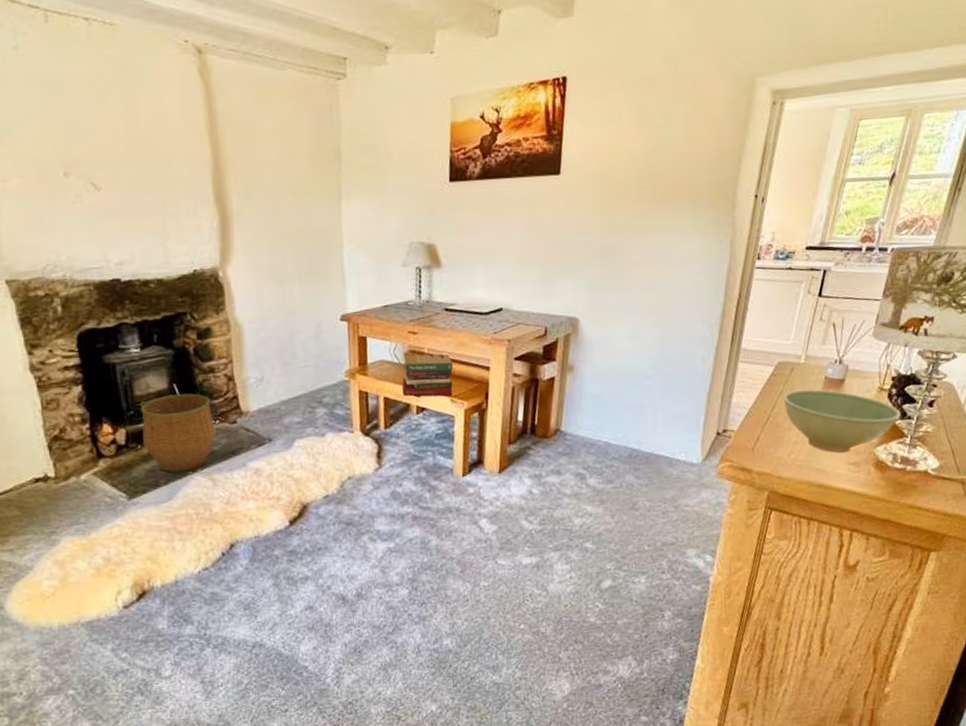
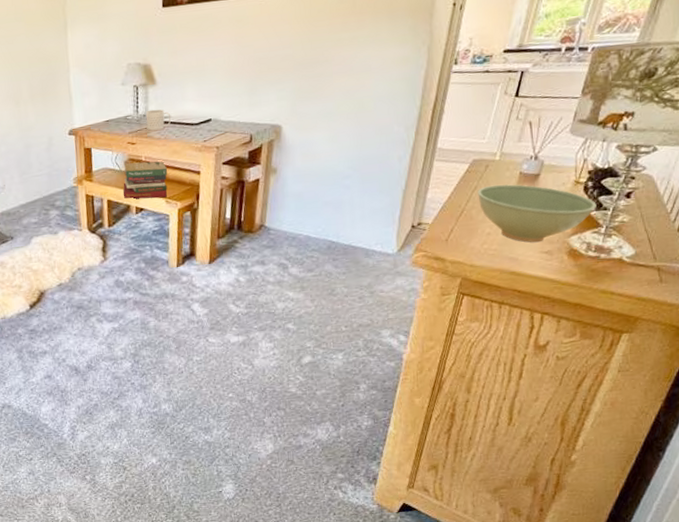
mug: none [429,295,458,320] -> present [145,109,171,132]

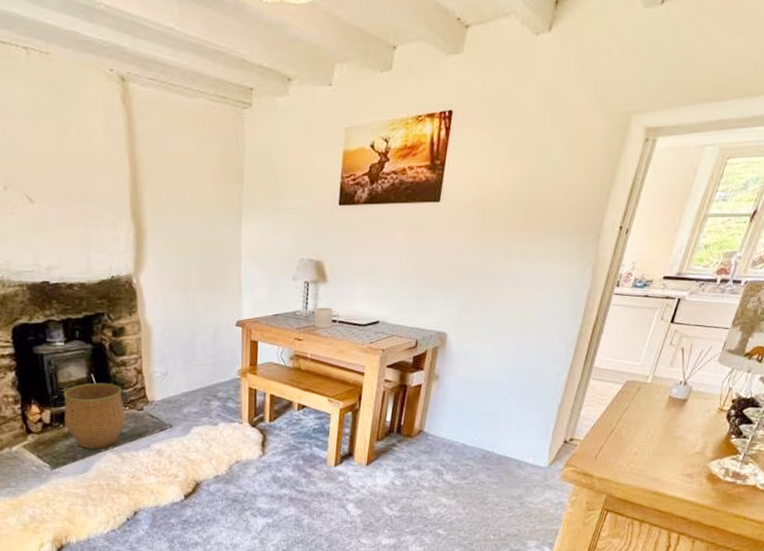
books: present [123,161,168,199] -> none [287,358,333,397]
bowl: present [477,184,597,242] -> none [628,406,737,464]

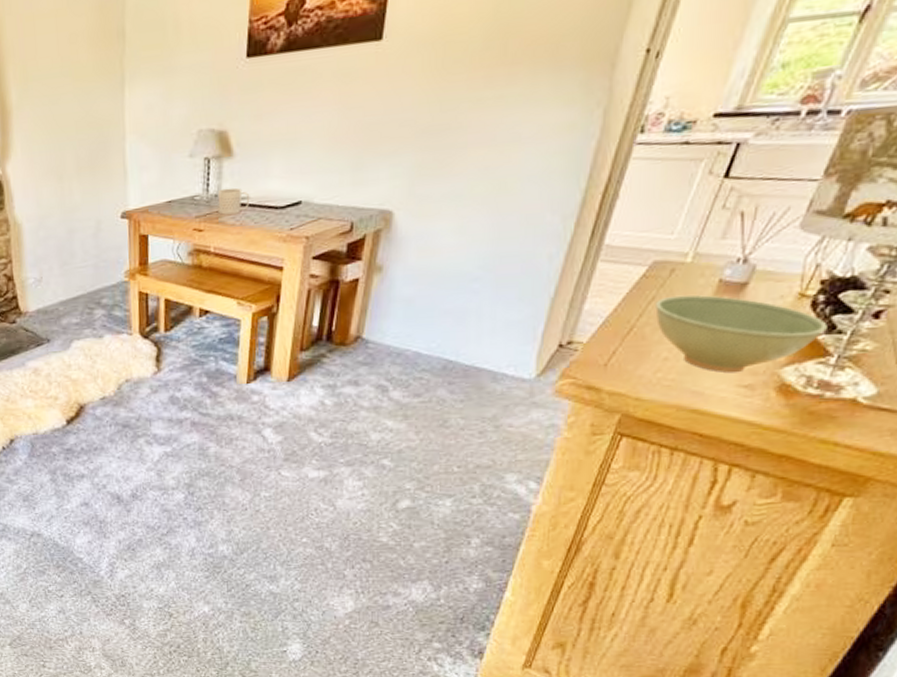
bowl: none [628,406,737,464] -> present [655,294,828,372]

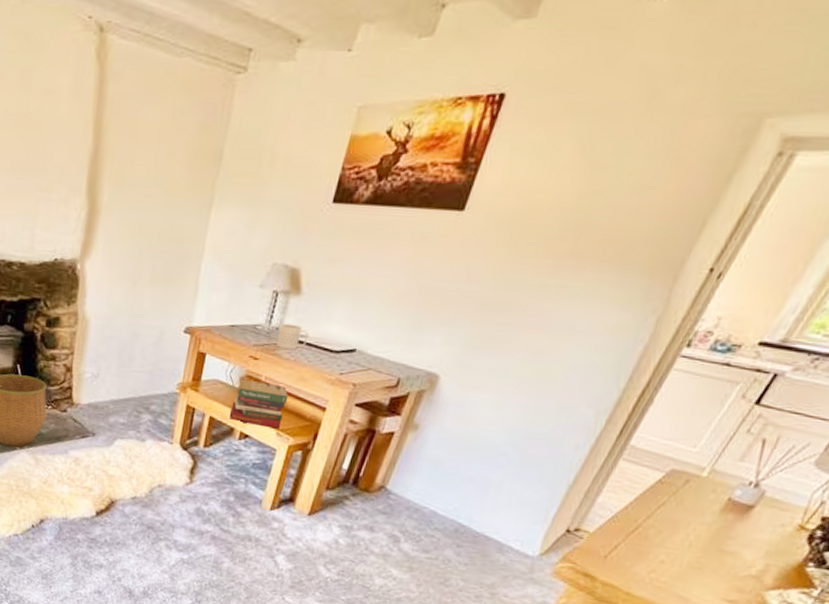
books: none [185,253,242,299] -> present [230,378,289,429]
bowl: present [655,294,828,372] -> none [661,504,819,587]

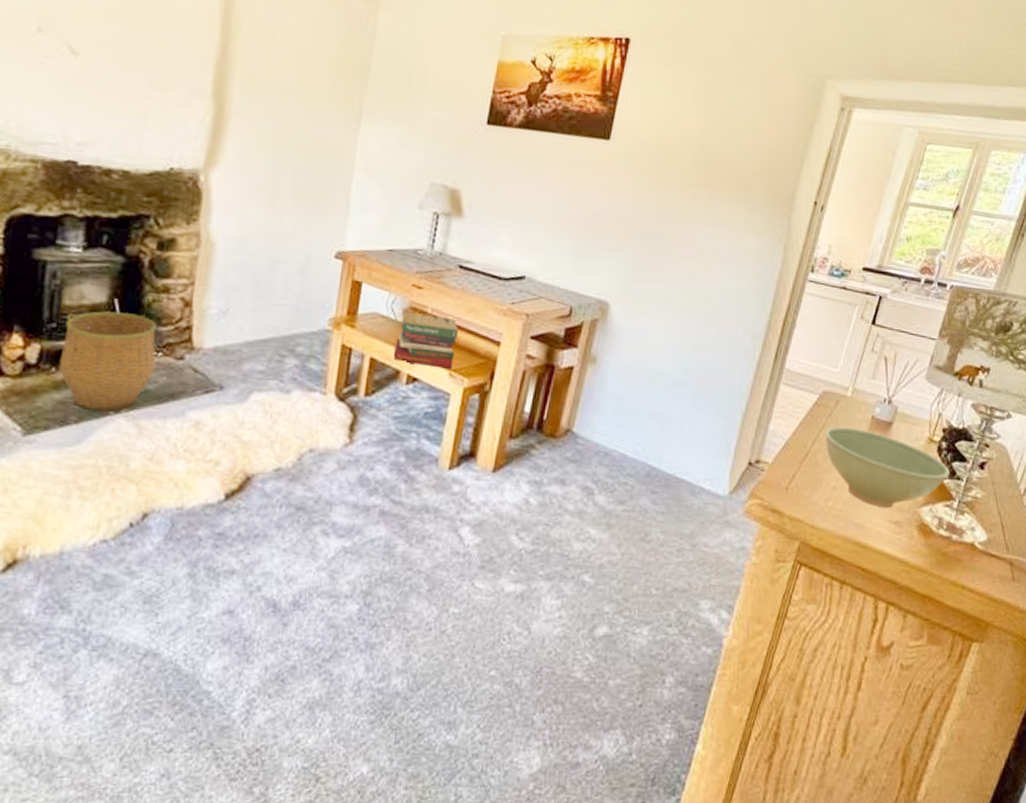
mug: present [276,323,309,351] -> none [441,247,475,278]
bowl: none [661,504,819,587] -> present [825,426,950,507]

